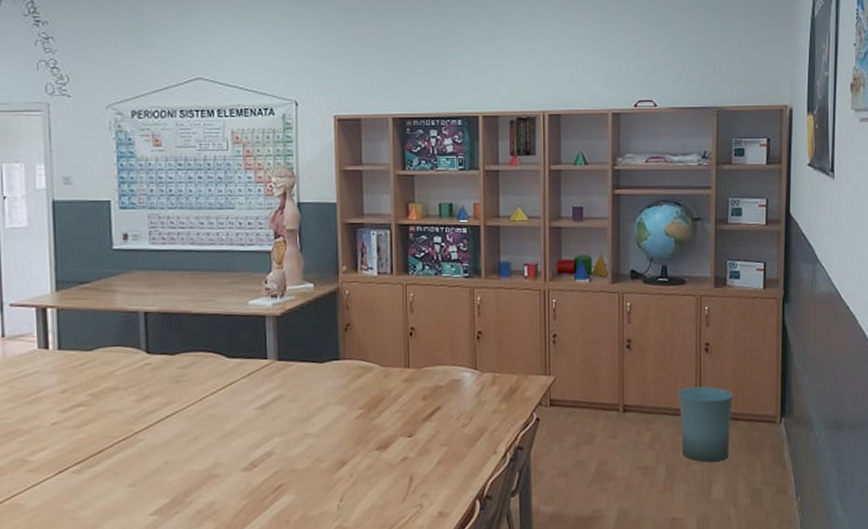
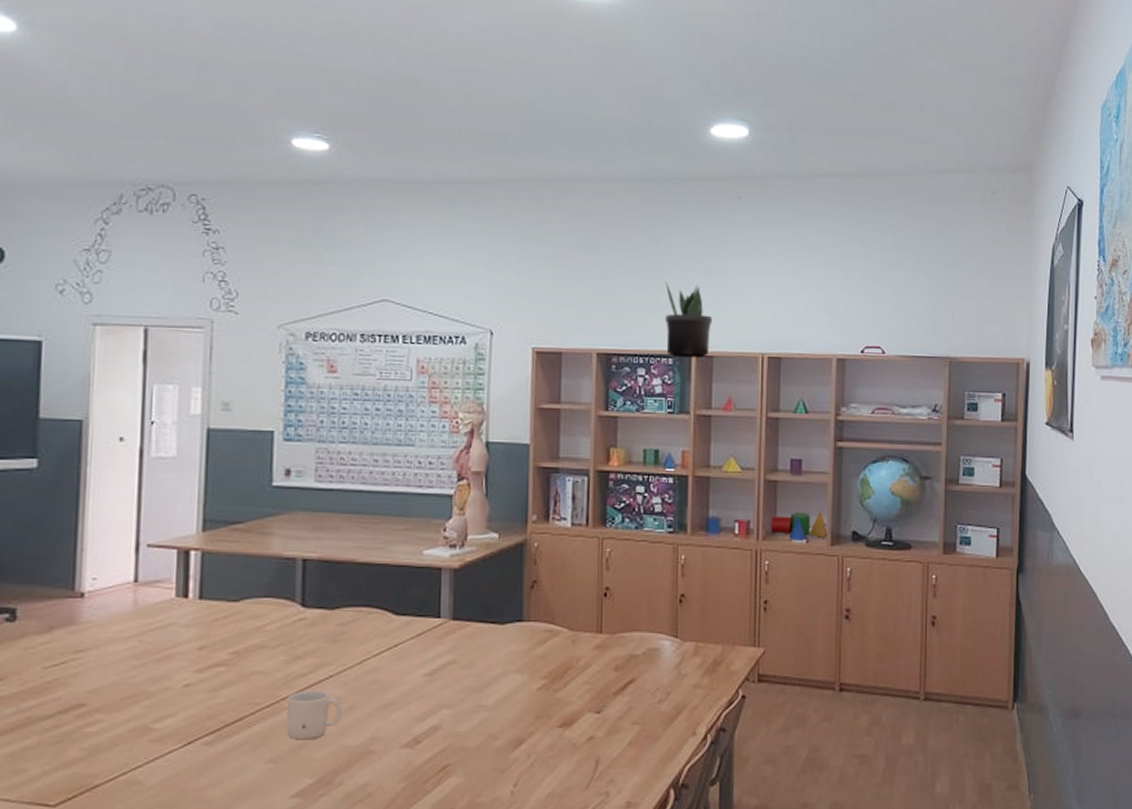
mug: none [140,424,188,467] -> present [286,689,343,740]
planter: none [451,48,497,118] -> present [665,281,713,358]
books: present [509,115,537,157] -> none [724,357,755,402]
waste bin: present [677,386,734,462] -> none [900,664,962,752]

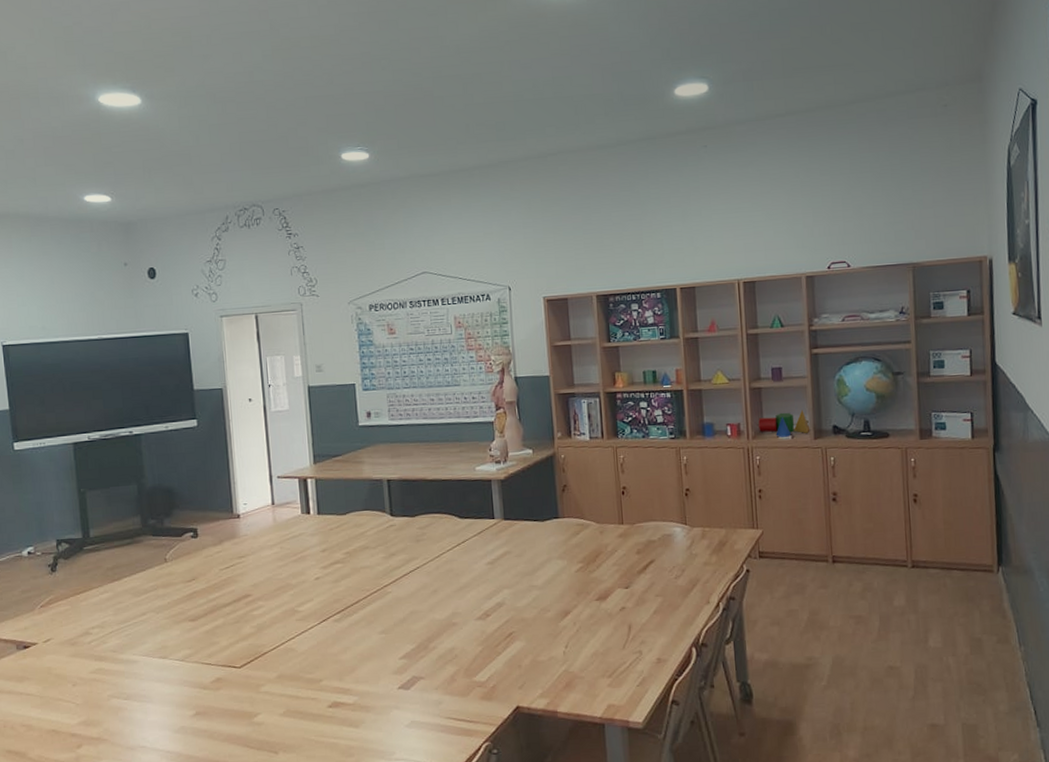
mug: present [286,689,343,740] -> none [388,578,430,617]
planter: present [665,281,713,358] -> none [647,227,692,292]

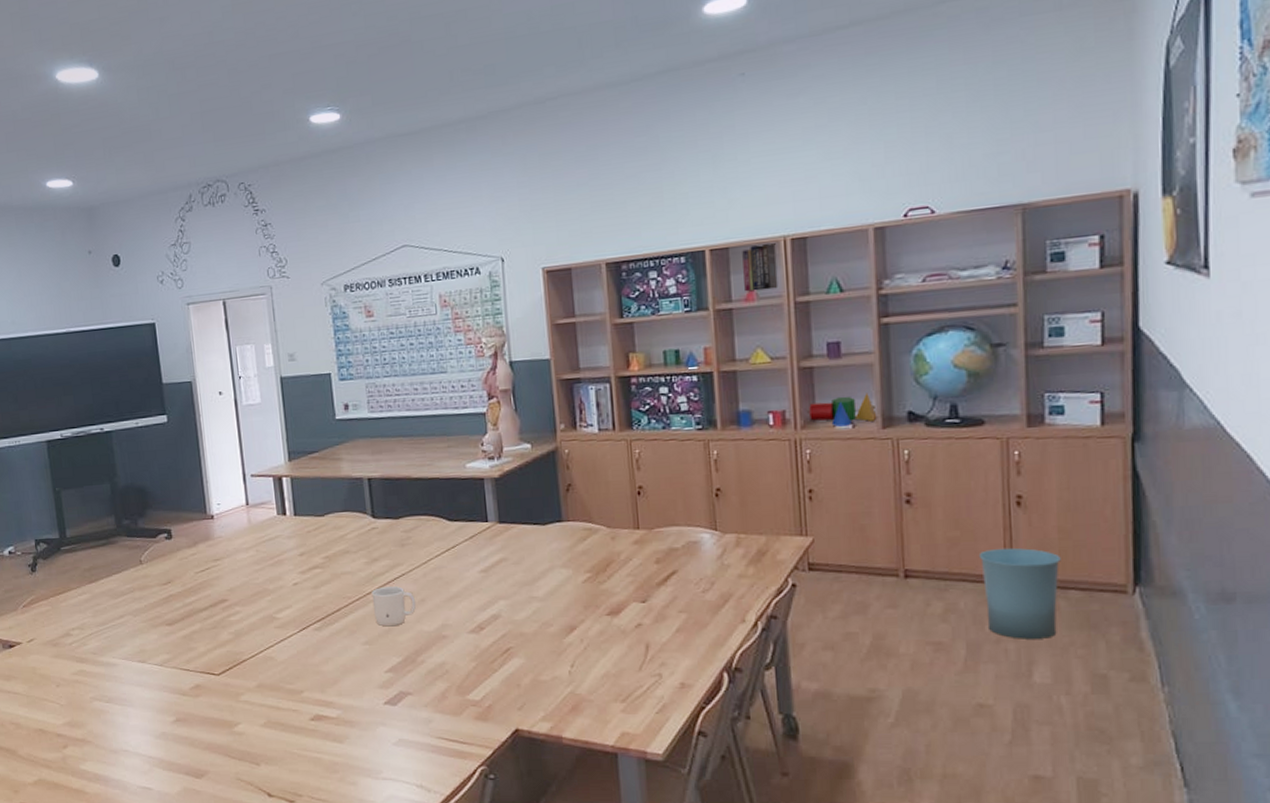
mug: none [388,578,430,617] -> present [371,586,417,627]
books: none [706,284,734,324] -> present [742,243,779,292]
waste bin: none [887,537,946,612] -> present [978,547,1061,639]

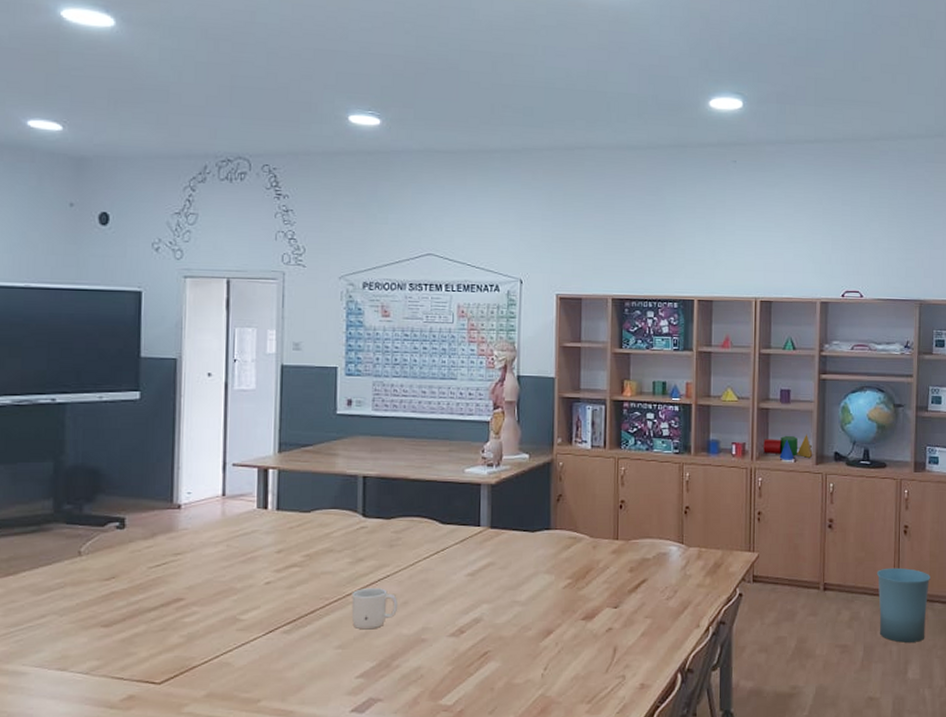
books: present [742,243,779,292] -> none [722,301,749,340]

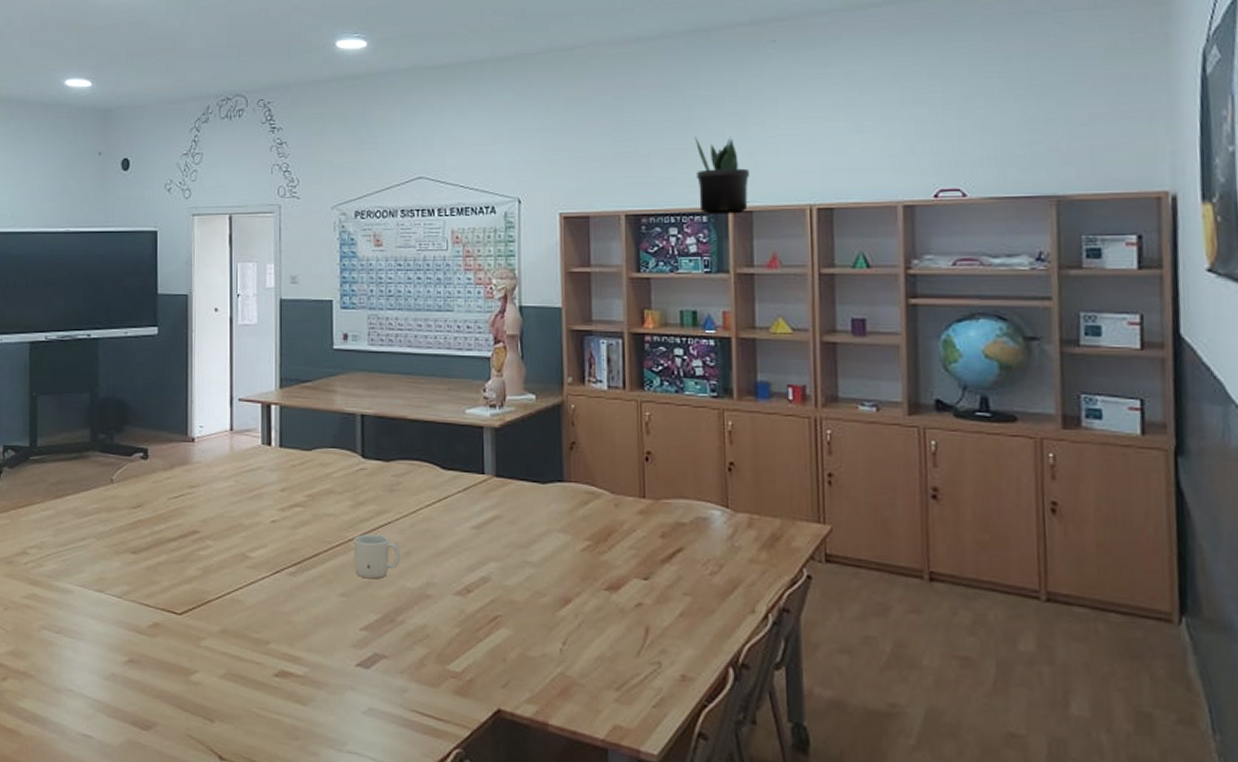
planter: none [670,235,712,302] -> present [694,136,750,215]
geometric shapes: present [763,434,813,460] -> none [831,375,903,409]
waste bin: present [876,567,931,643] -> none [1010,558,1100,665]

